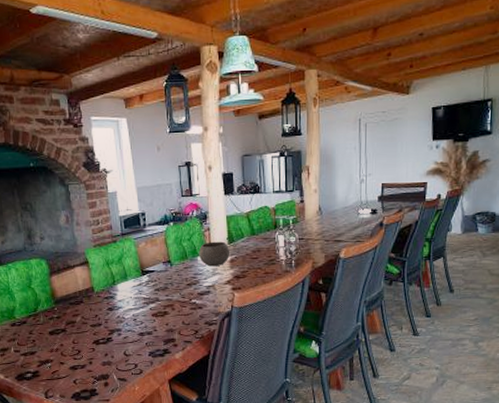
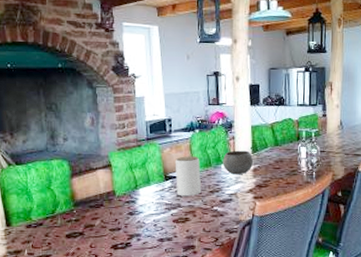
jar: none [151,250,179,290] -> present [175,156,202,197]

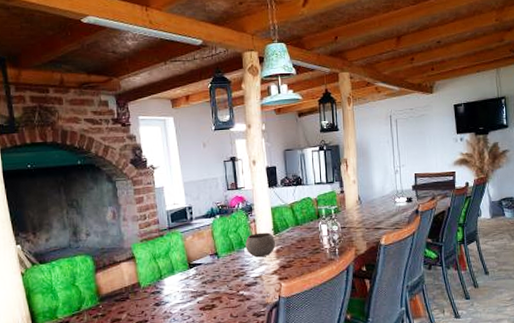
jar: present [175,156,202,197] -> none [198,242,227,283]

